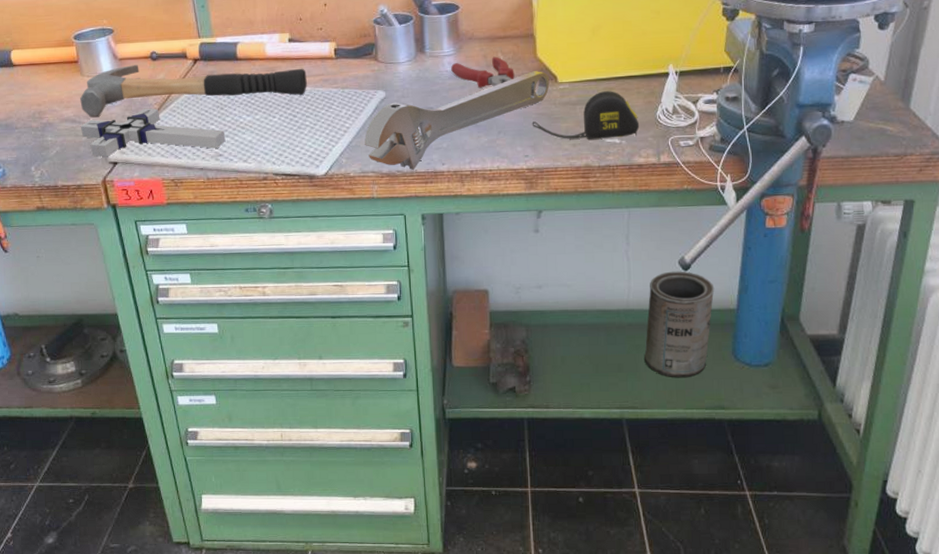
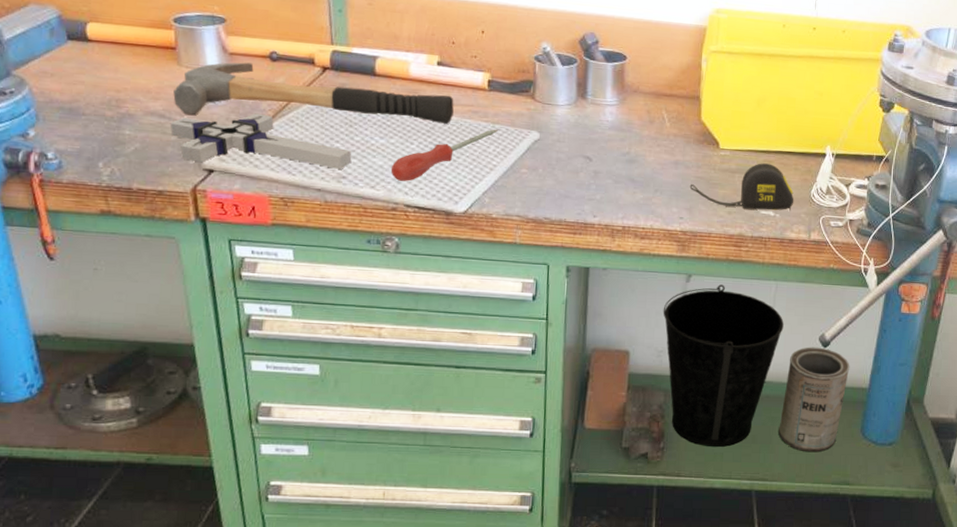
screwdriver: none [258,93,348,152] -> present [390,129,499,181]
adjustable wrench: present [365,71,550,171] -> none [512,133,712,220]
pliers: present [451,56,515,88] -> none [612,113,677,144]
bucket: none [517,217,640,378] -> present [663,284,784,447]

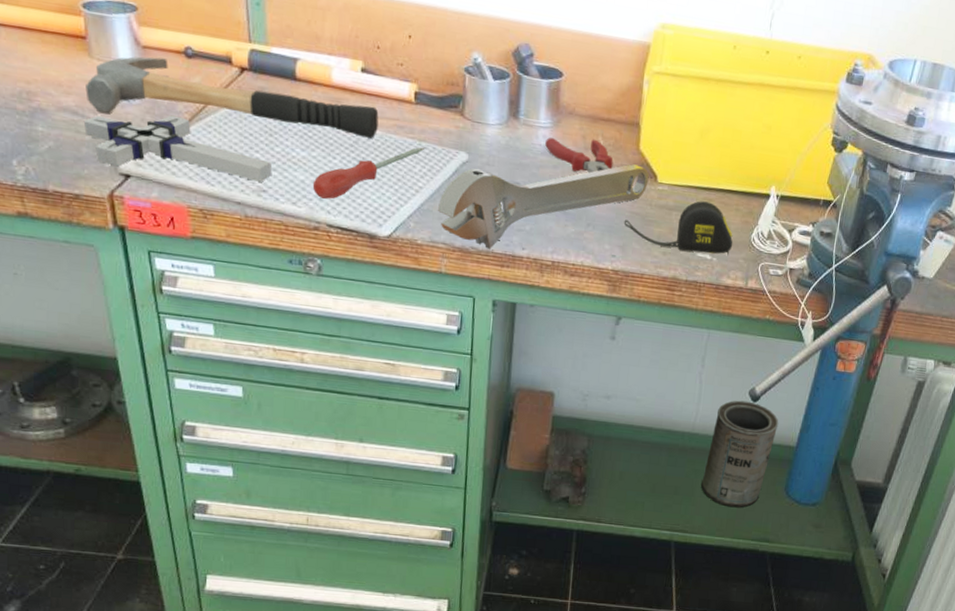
adjustable wrench: none [512,133,712,220] -> present [438,164,649,250]
pliers: none [612,113,677,144] -> present [545,138,613,174]
bucket: present [663,284,784,447] -> none [590,329,714,496]

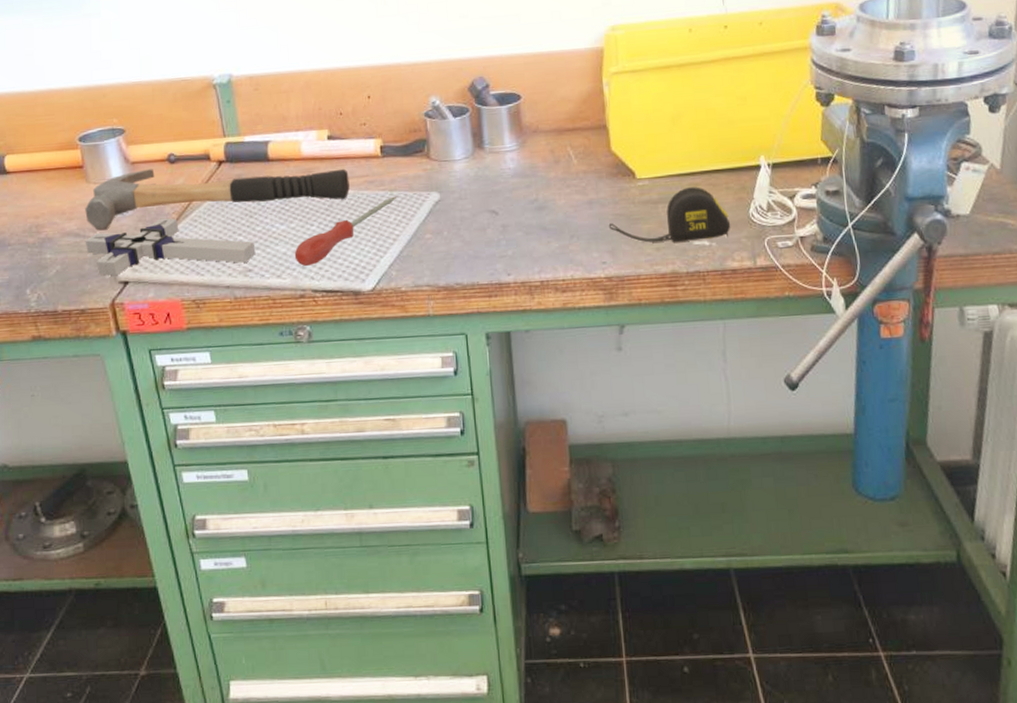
adjustable wrench: present [438,164,649,250] -> none [417,166,627,283]
pliers: present [545,138,613,174] -> none [514,151,587,187]
paint can: present [700,400,779,508] -> none [750,391,828,518]

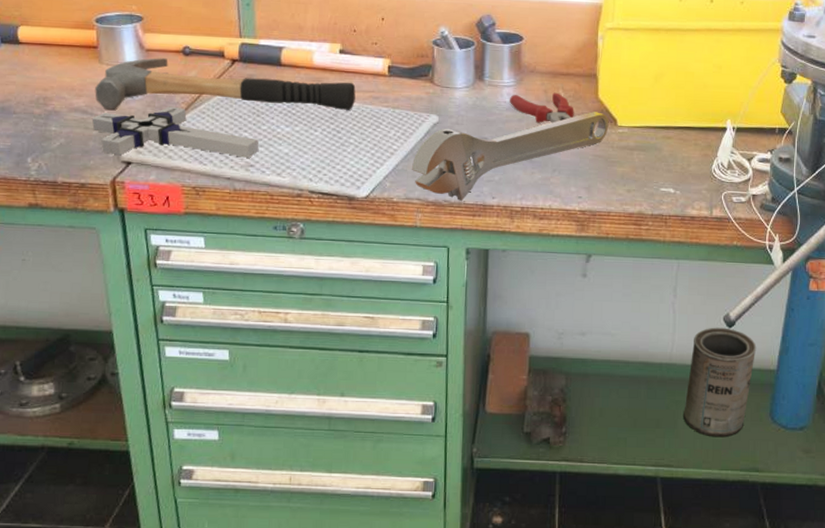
screwdriver: present [294,196,398,266] -> none [296,114,399,168]
adjustable wrench: none [417,166,627,283] -> present [412,111,609,202]
pliers: none [514,151,587,187] -> present [510,92,574,124]
tape measure: present [608,187,731,243] -> none [588,139,695,188]
paint can: none [750,391,828,518] -> present [682,327,757,438]

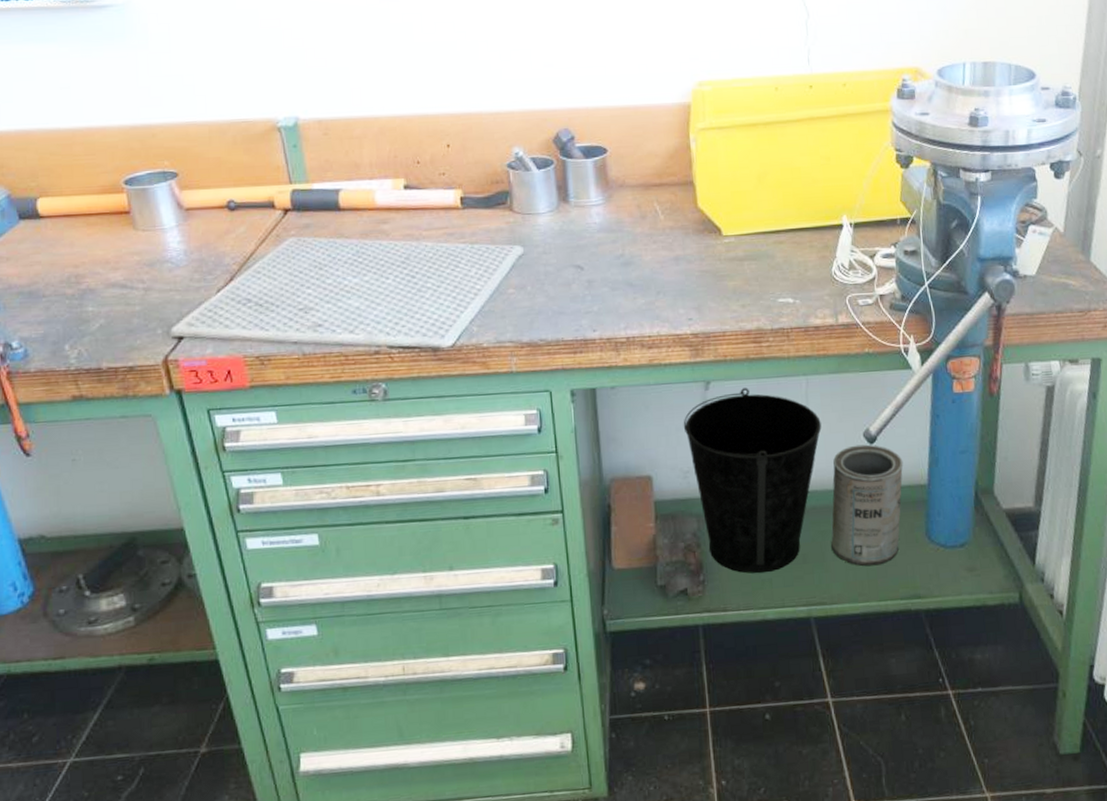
clamp: present [91,106,259,158] -> none [132,269,326,331]
claw hammer: present [95,58,356,110] -> none [132,216,428,281]
adjustable wrench: present [412,111,609,202] -> none [500,222,713,339]
pliers: present [510,92,574,124] -> none [600,206,674,242]
bucket: none [563,264,687,431] -> present [683,388,822,574]

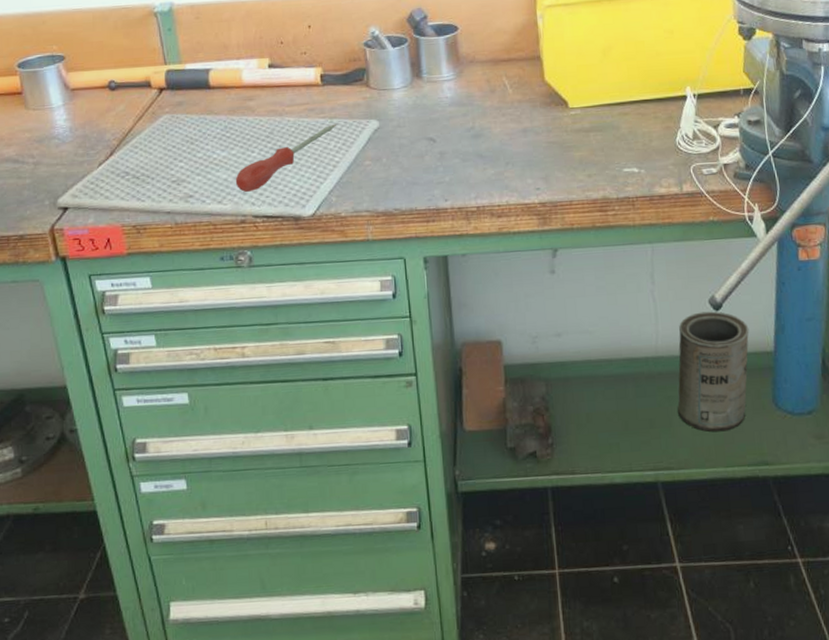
screwdriver: none [368,249,479,321] -> present [235,123,337,192]
bucket: present [683,388,822,574] -> none [531,255,667,437]

